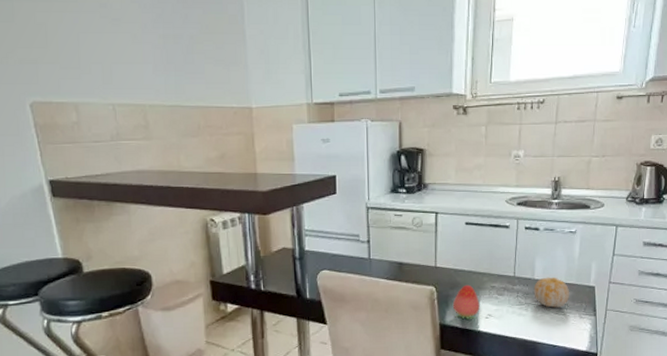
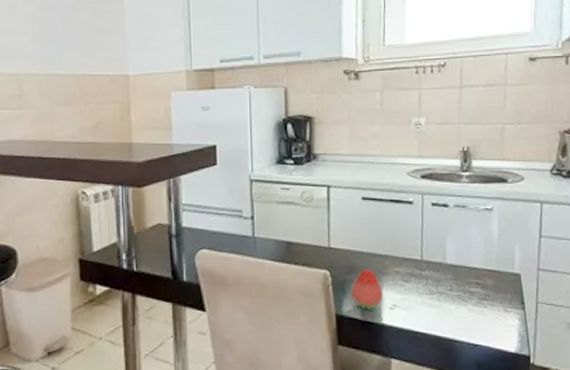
fruit: present [533,277,570,308] -> none [446,261,491,298]

